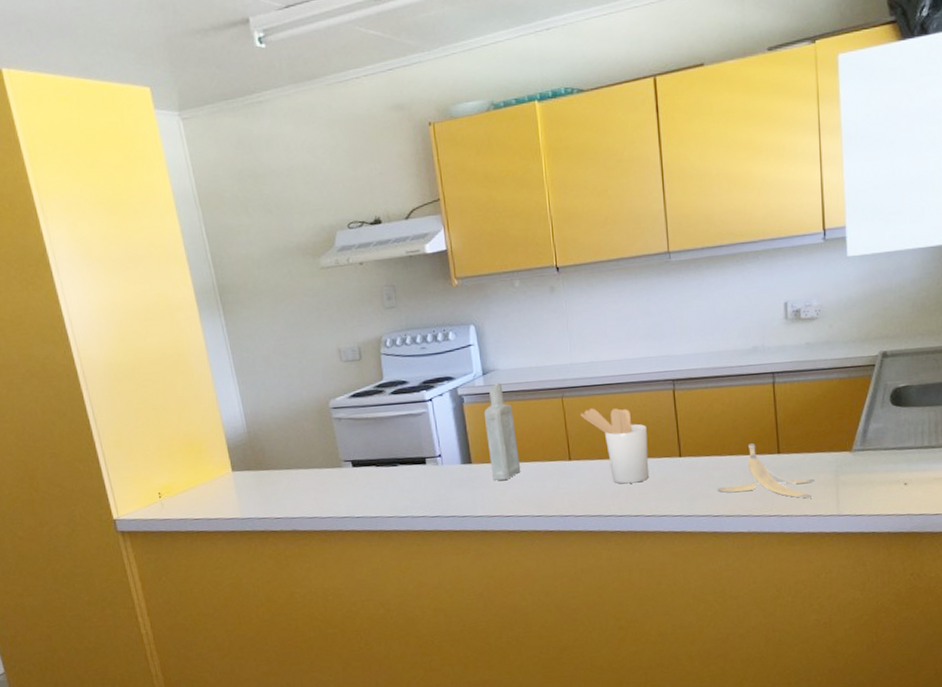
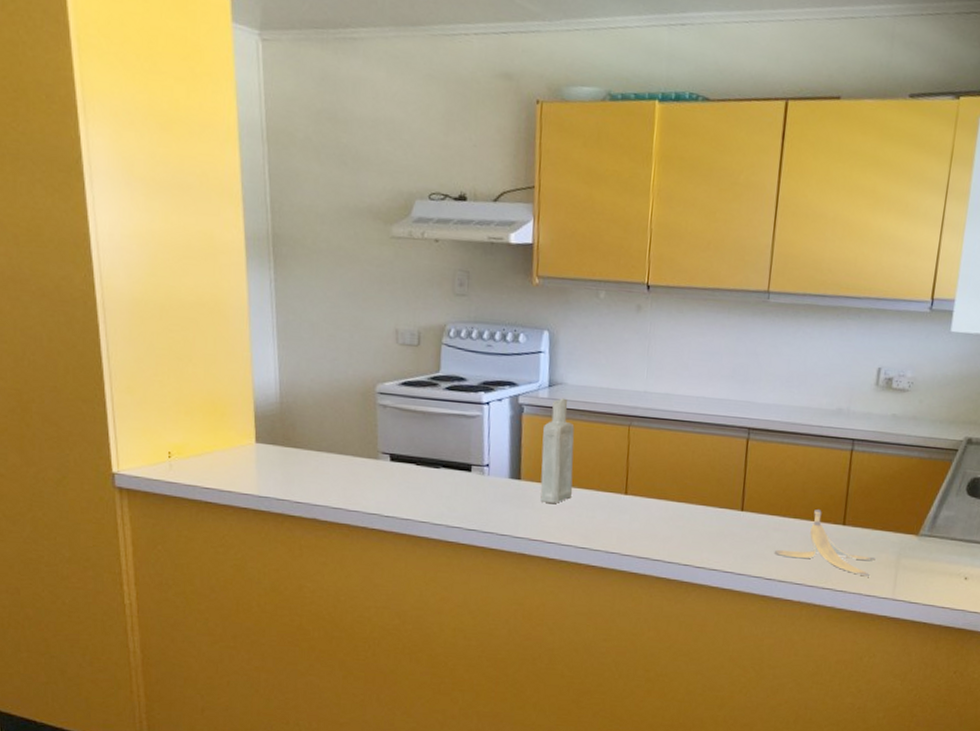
utensil holder: present [581,408,649,484] -> none [646,443,713,530]

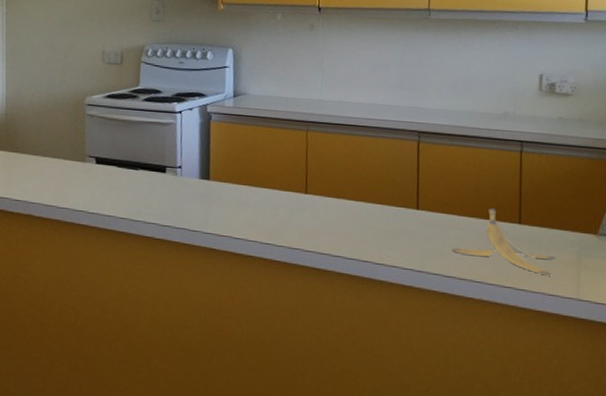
bottle: present [540,398,575,503] -> none [227,106,257,202]

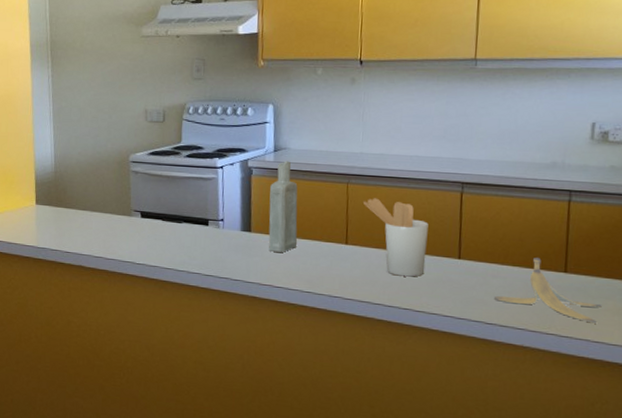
bottle: none [227,106,257,202] -> present [268,161,298,252]
utensil holder: none [323,146,387,228] -> present [364,198,428,277]

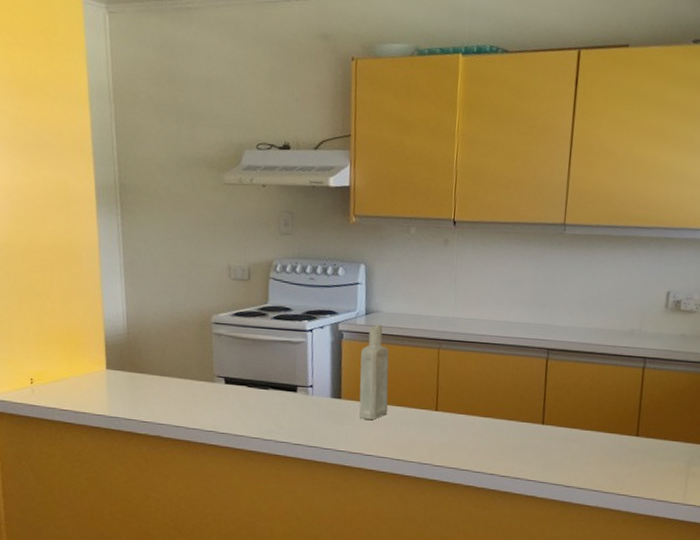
utensil holder: present [364,198,428,277] -> none [454,364,515,443]
banana peel: present [493,258,602,324] -> none [572,422,667,484]

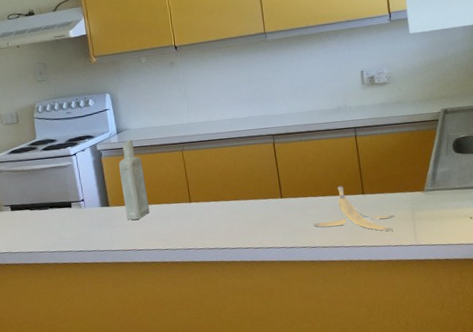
banana peel: none [572,422,667,484] -> present [313,186,395,232]

